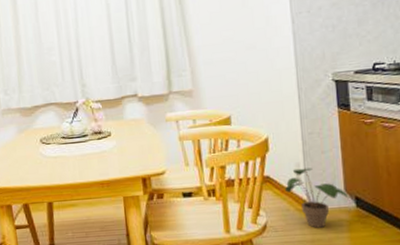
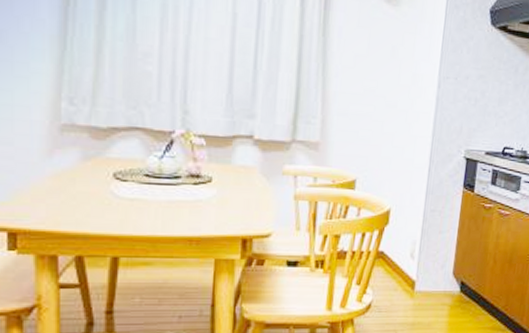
potted plant: present [285,167,350,228] -> none [397,247,456,311]

